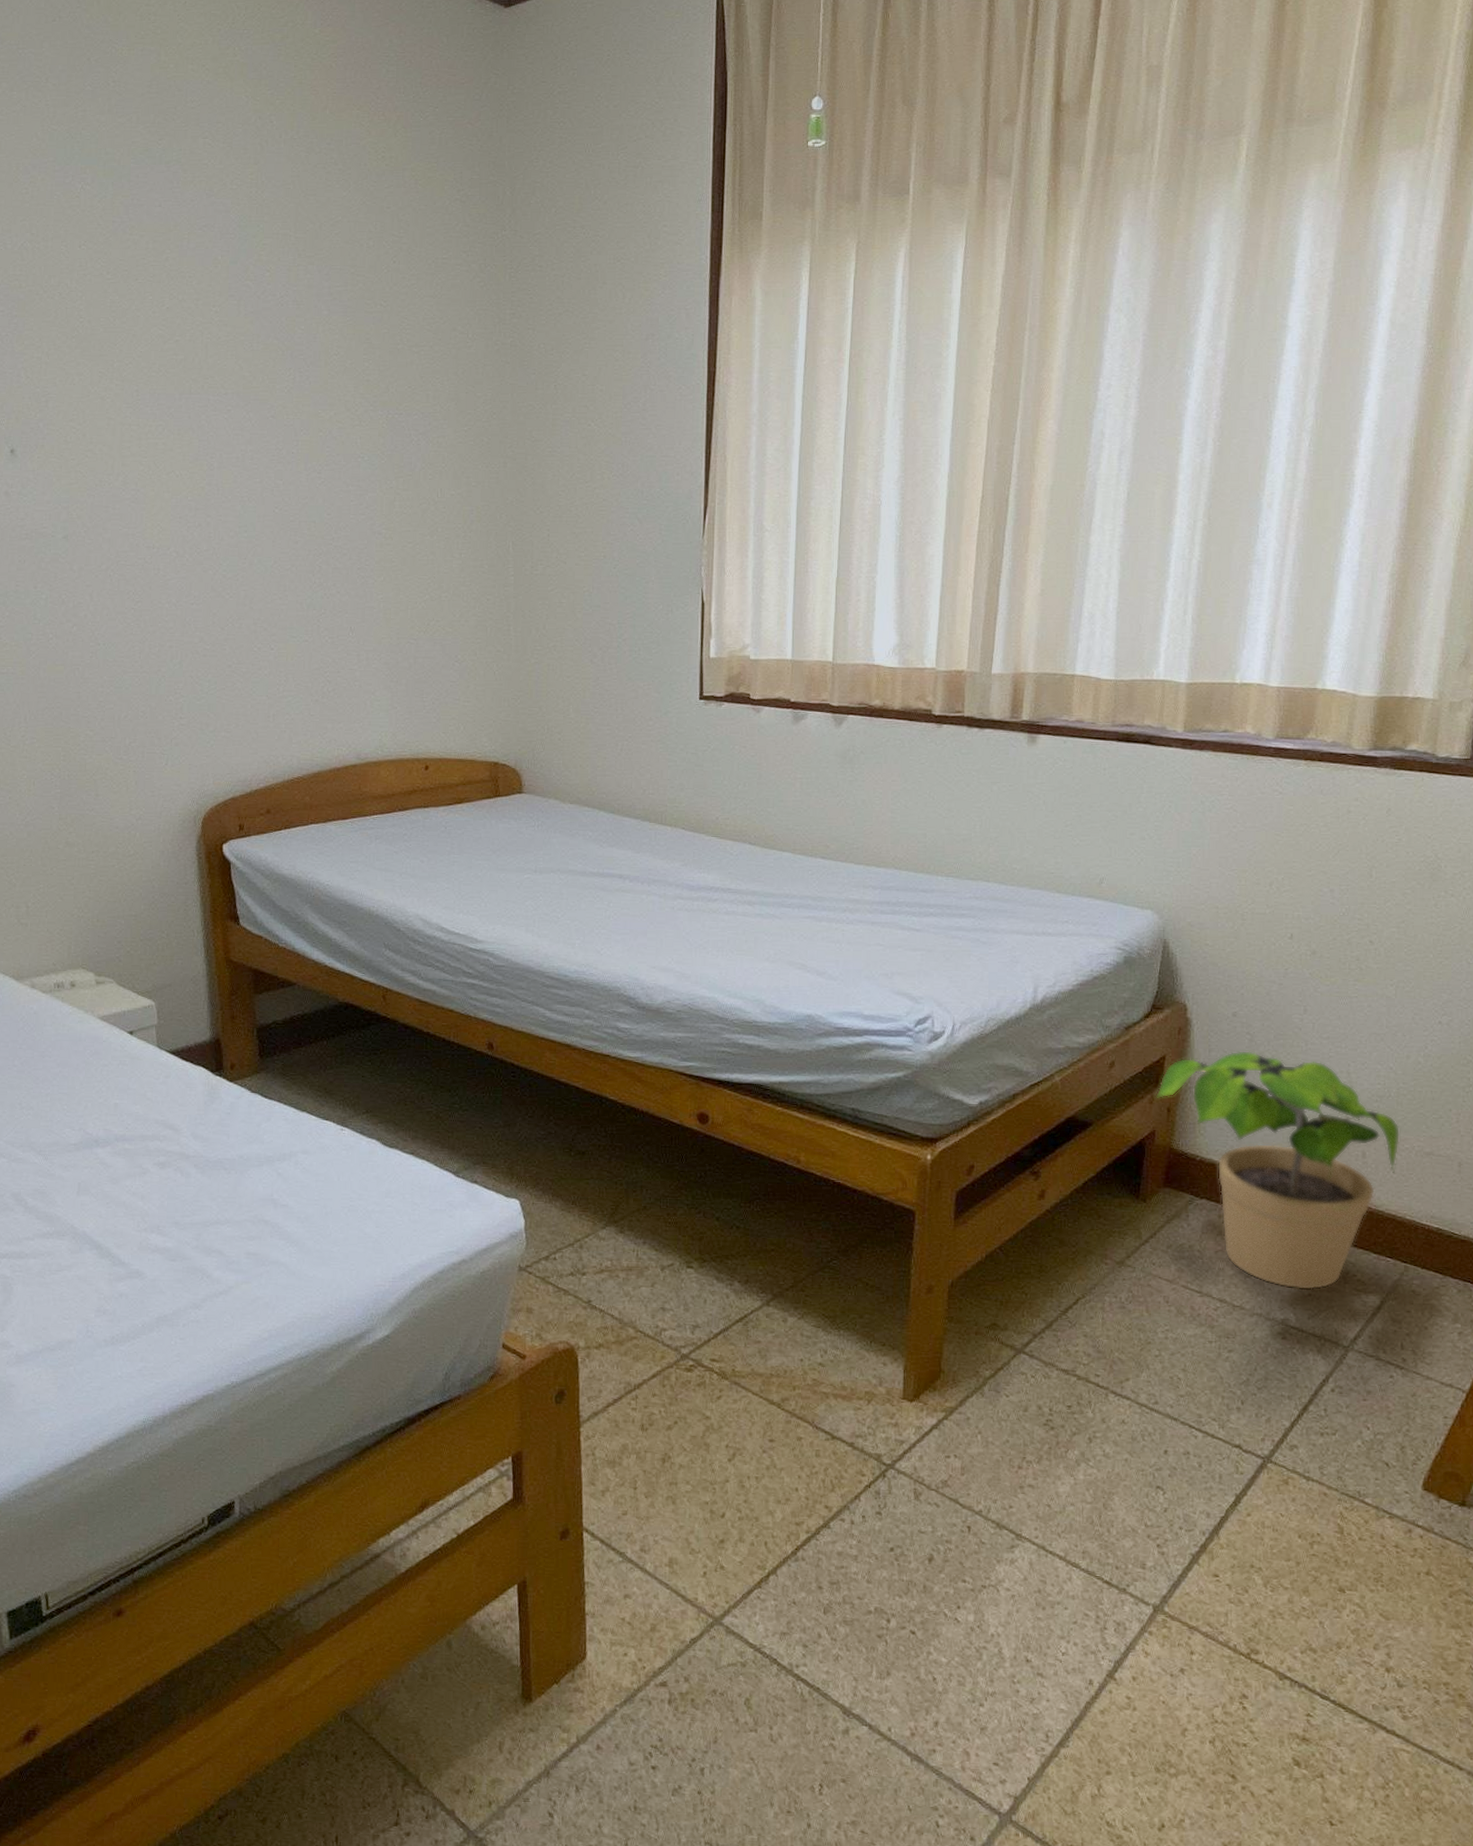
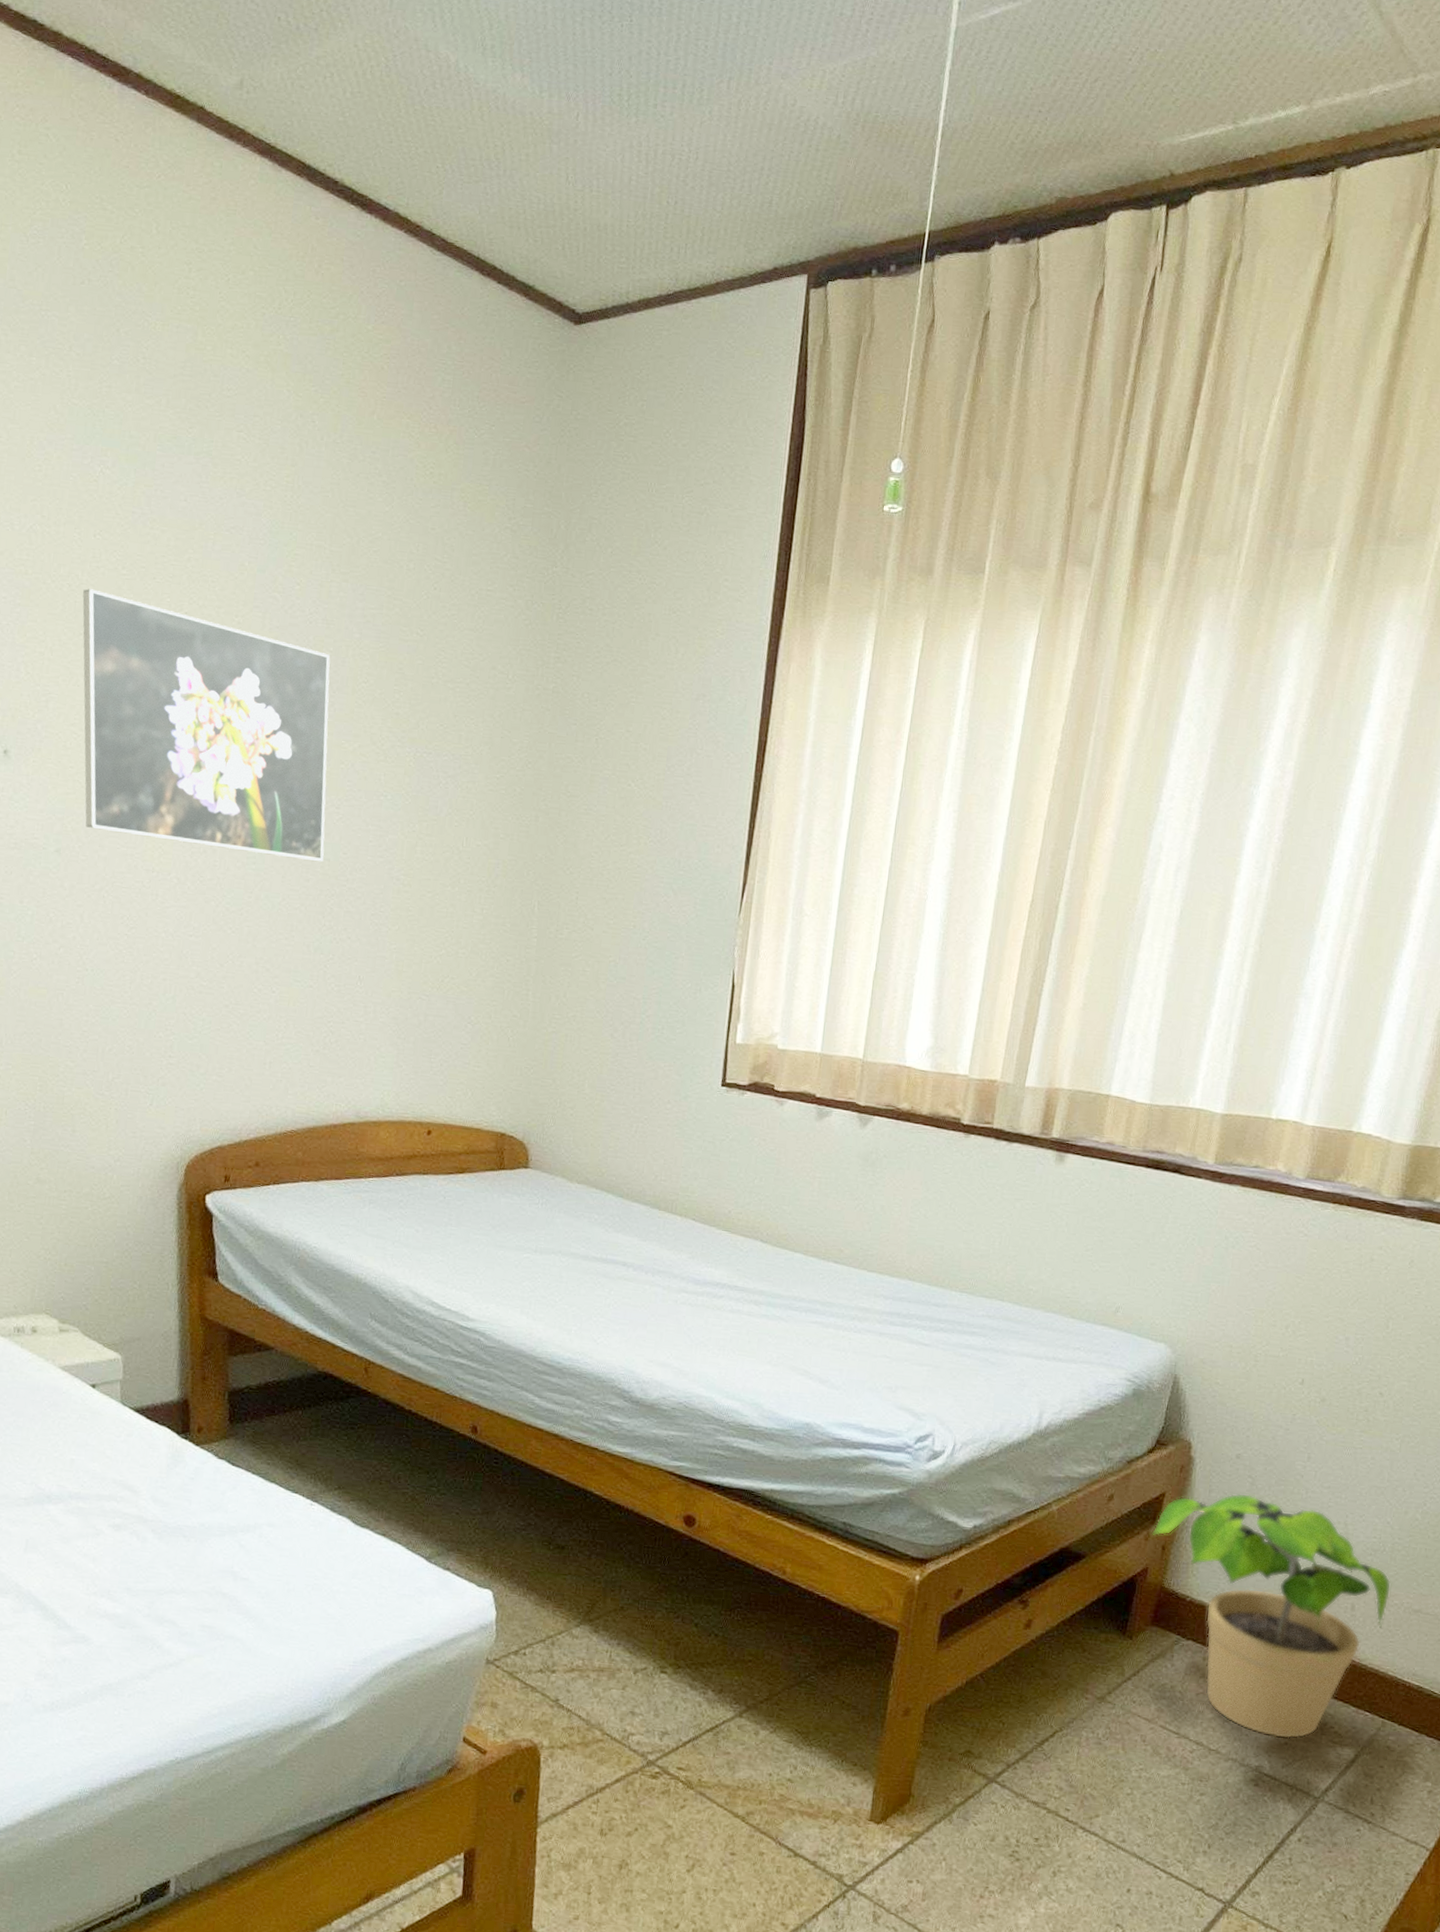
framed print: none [73,295,310,525] -> present [82,588,330,862]

